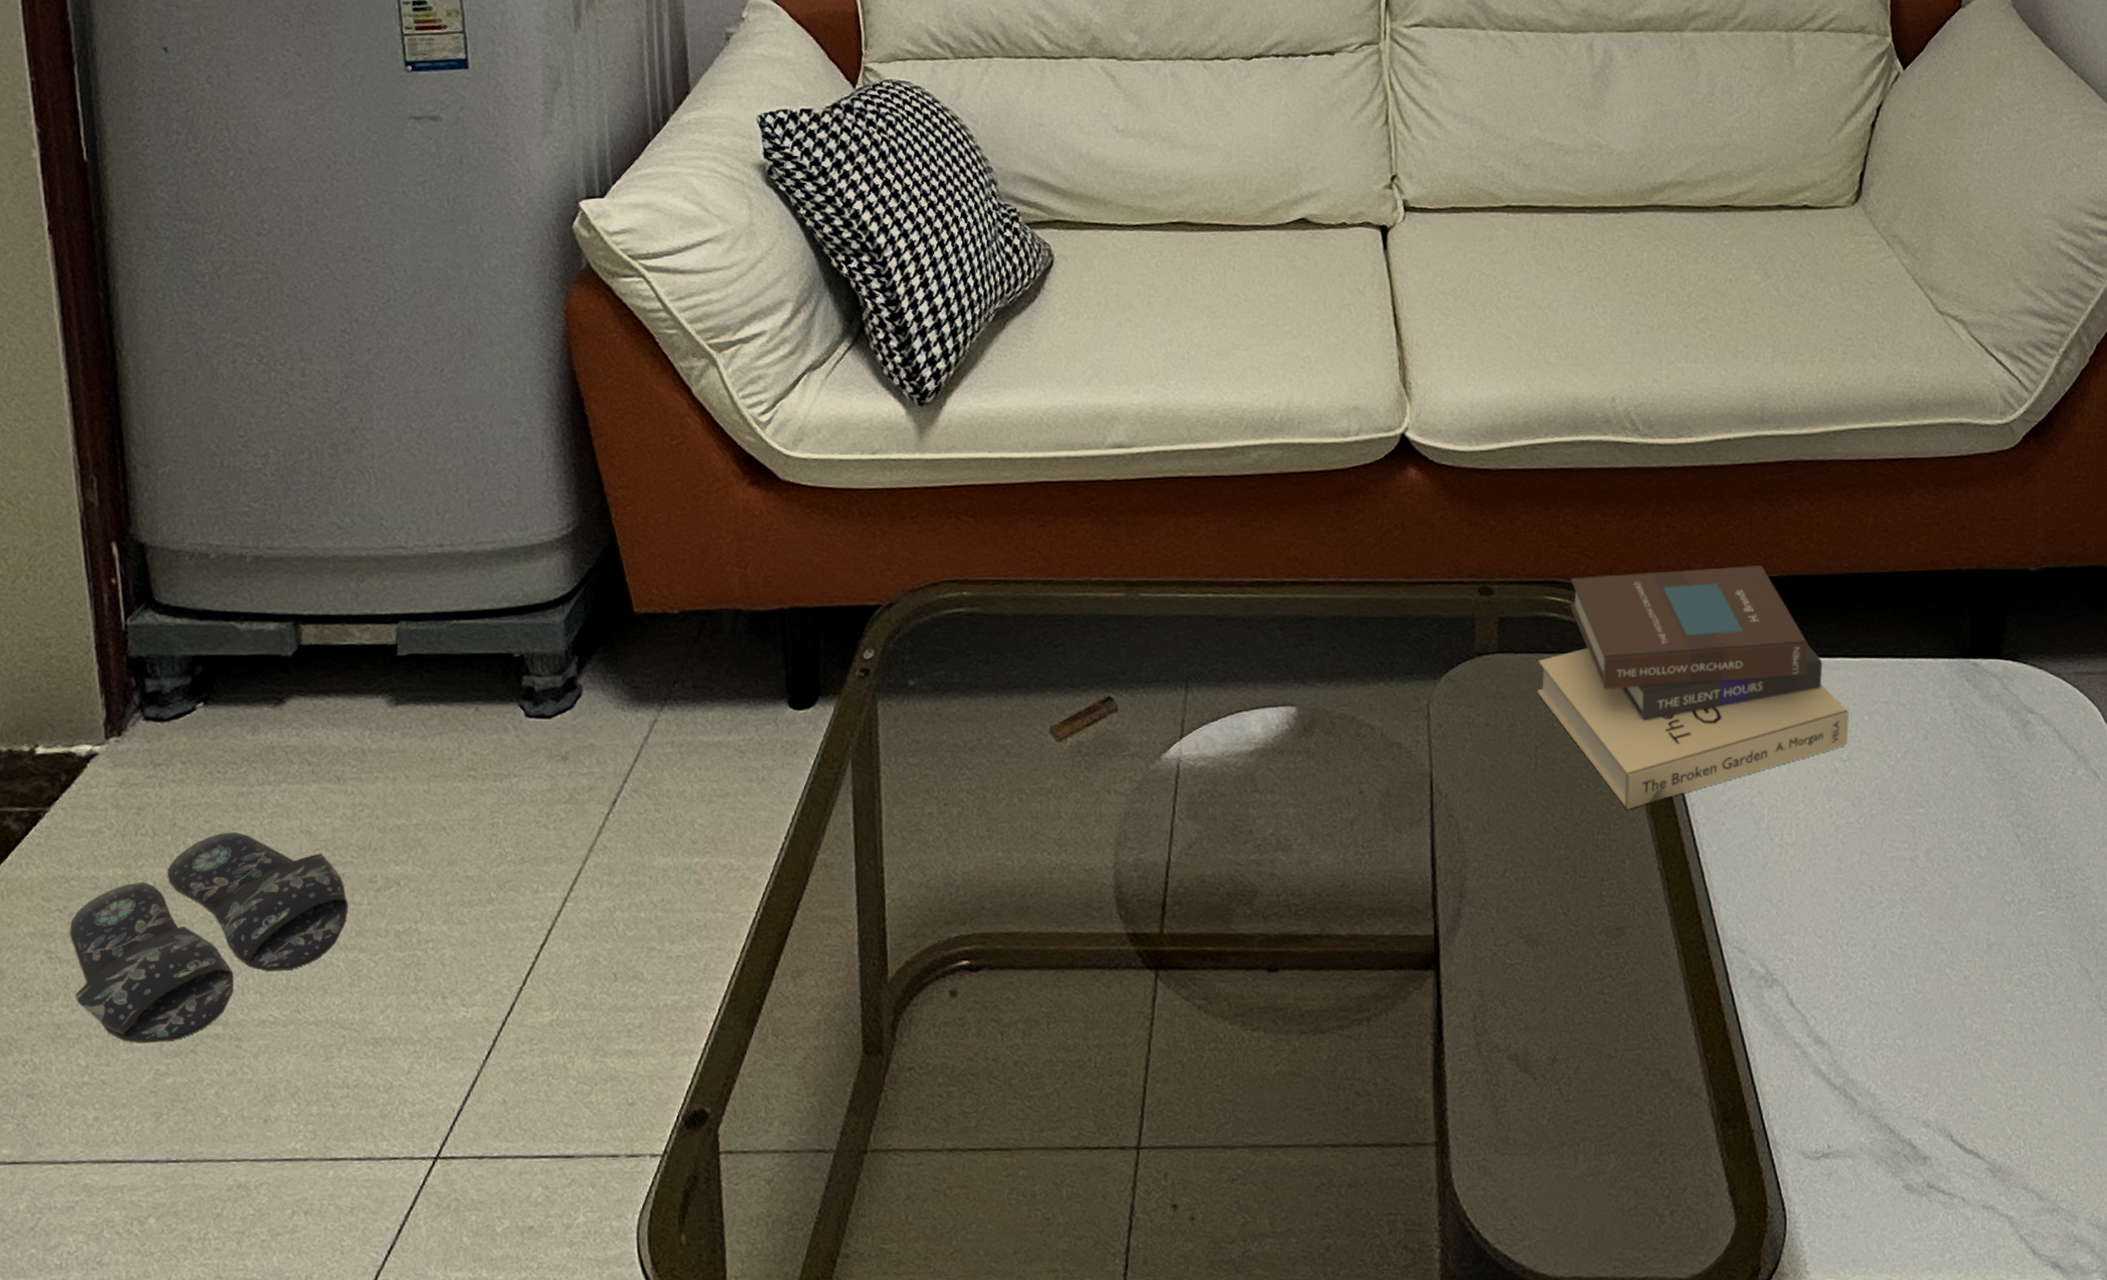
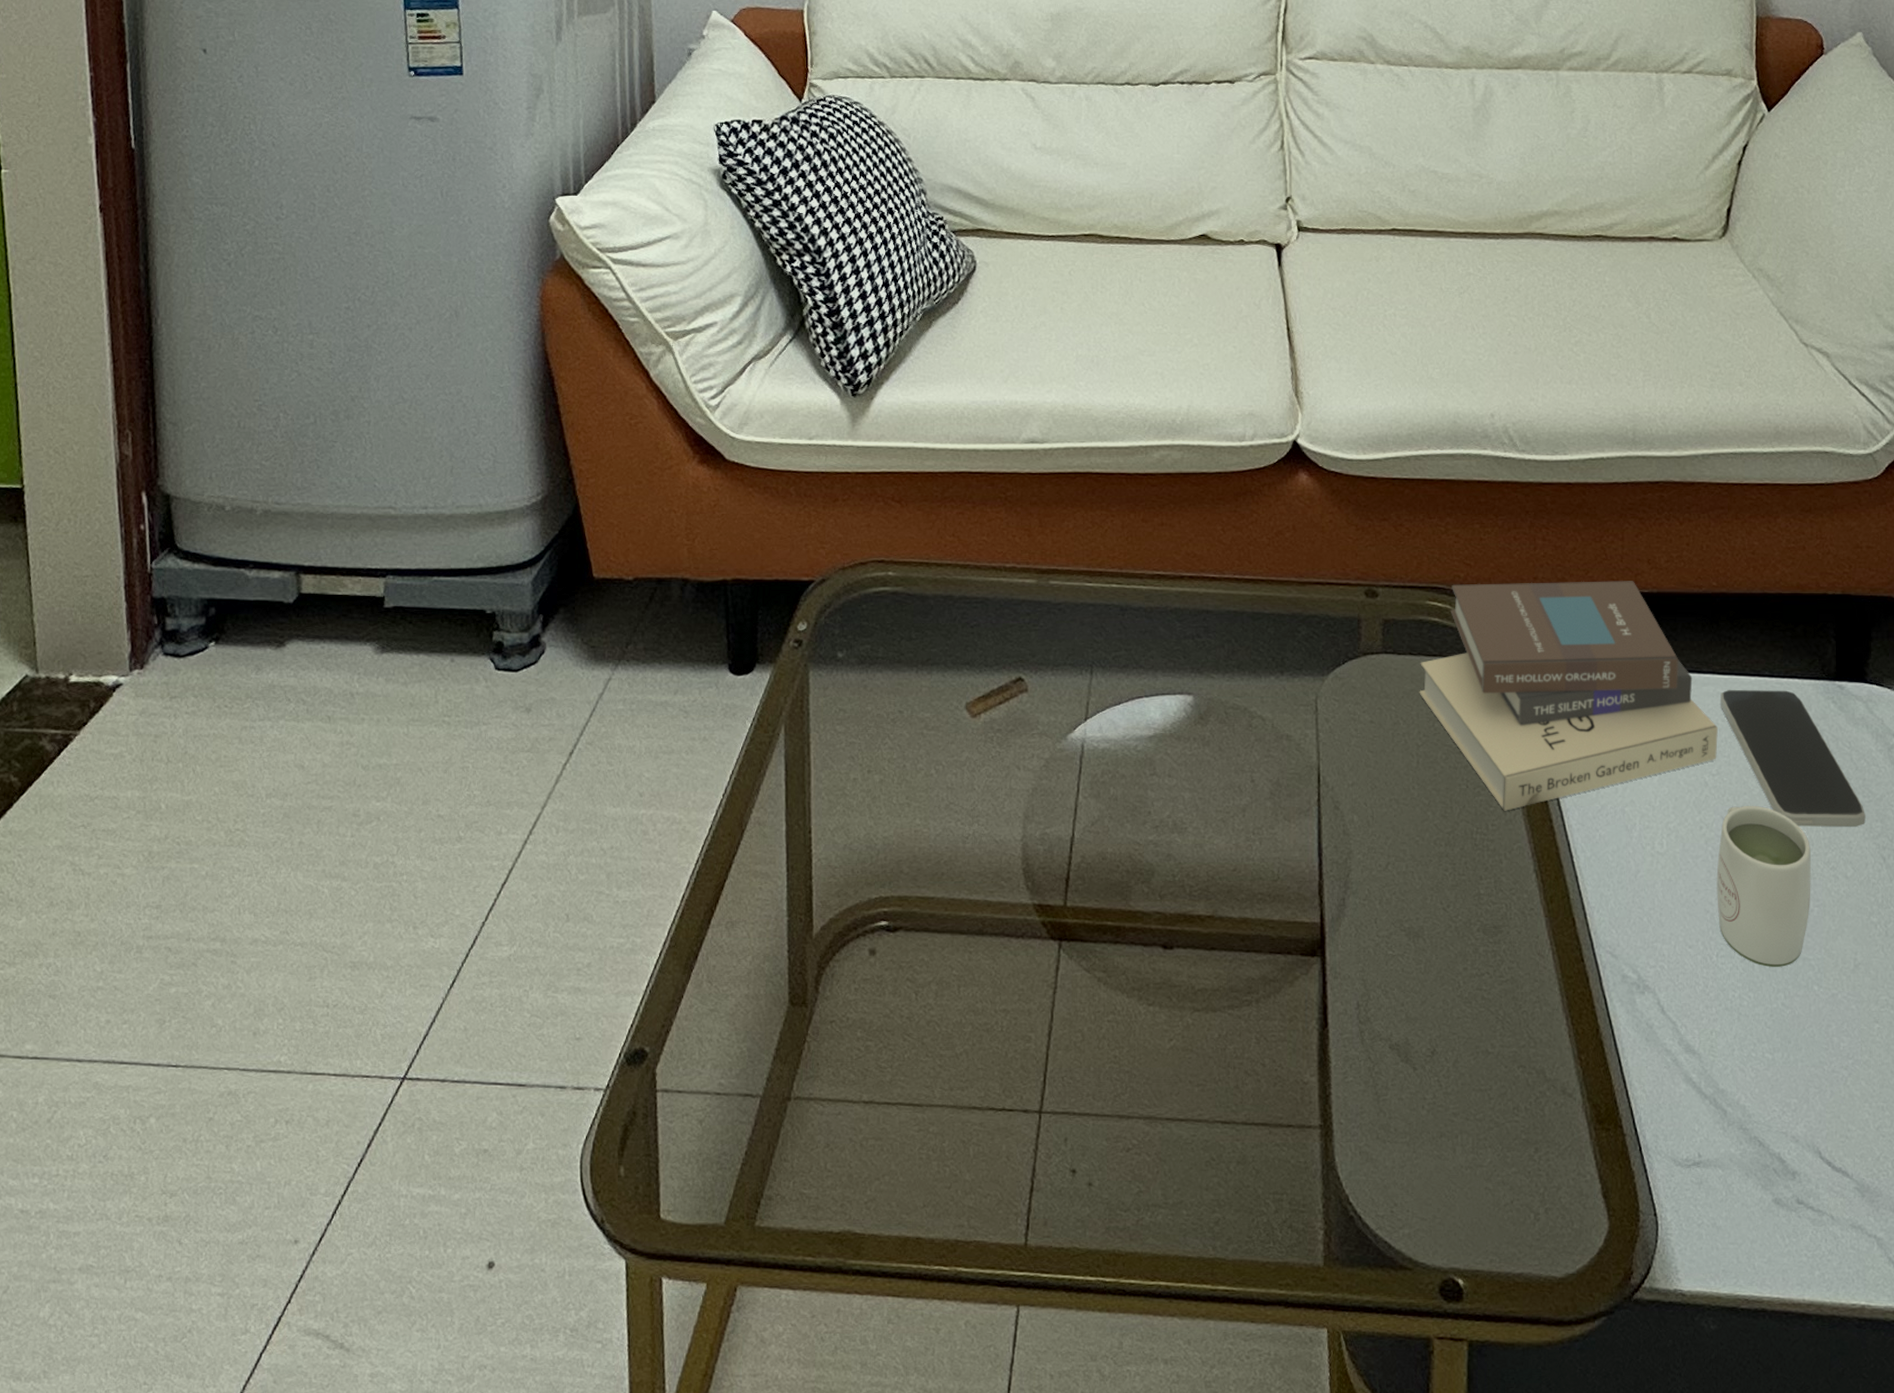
slippers: present [70,832,348,1043] -> none [92,763,334,954]
mug: none [1847,789,1944,953] -> present [1716,805,1811,967]
smartphone: none [1851,670,2000,809] -> present [1719,690,1866,827]

